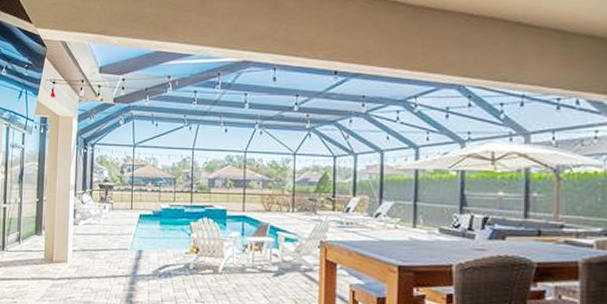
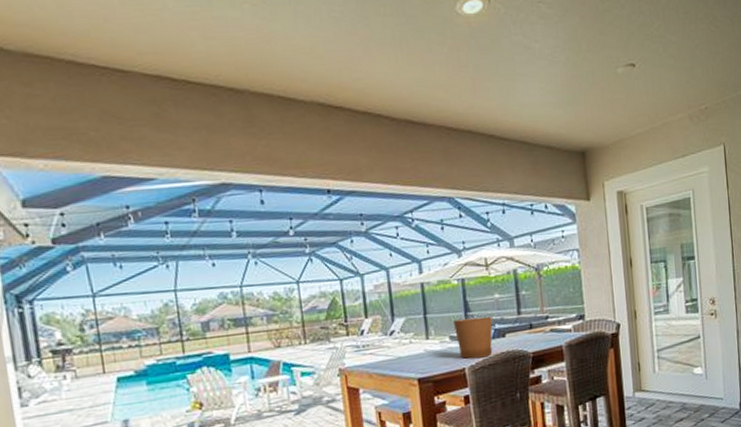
planter: none [445,213,492,258] -> present [452,316,493,359]

